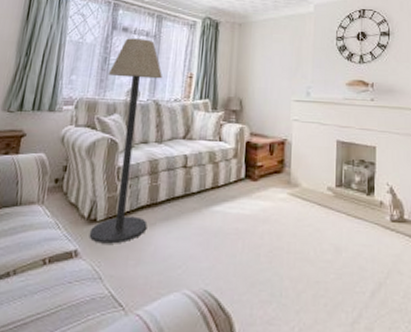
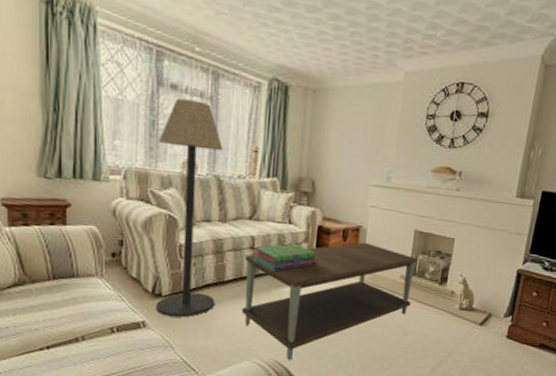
coffee table: none [173,155,343,289] -> present [242,242,418,360]
stack of books: none [186,161,247,190] -> present [253,244,318,272]

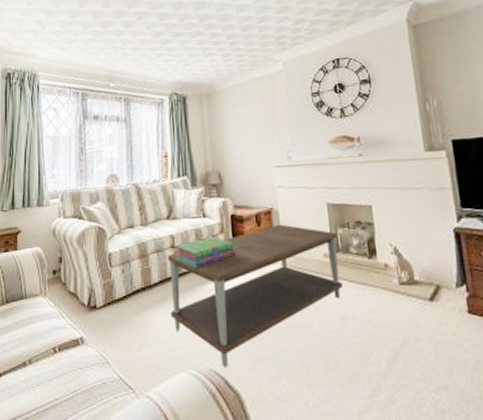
floor lamp: present [155,98,224,318] -> none [86,124,145,329]

